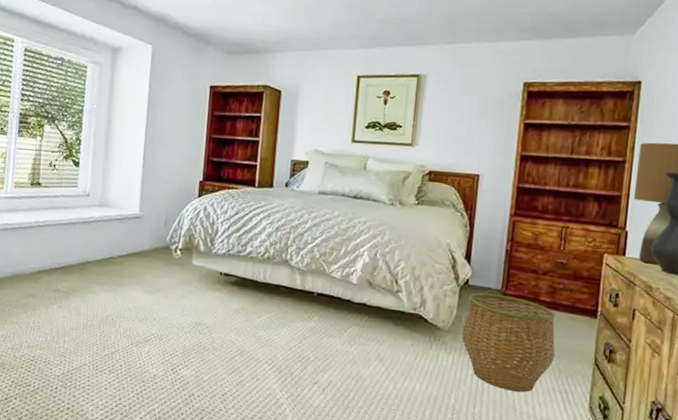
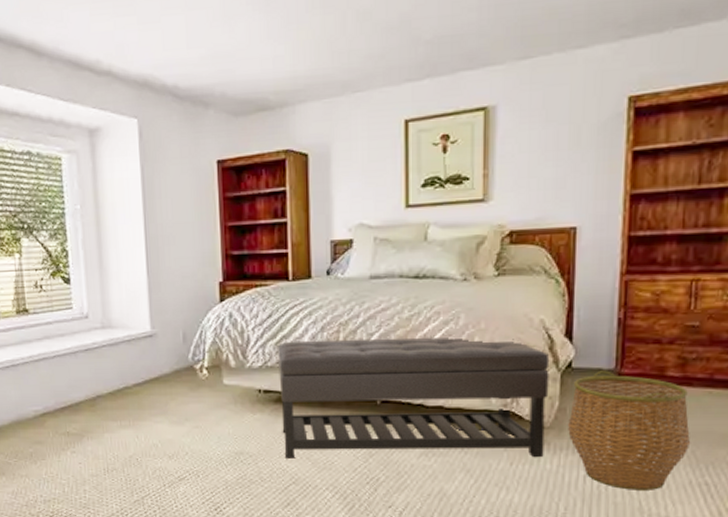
ottoman: none [235,236,452,355] -> present [278,336,550,459]

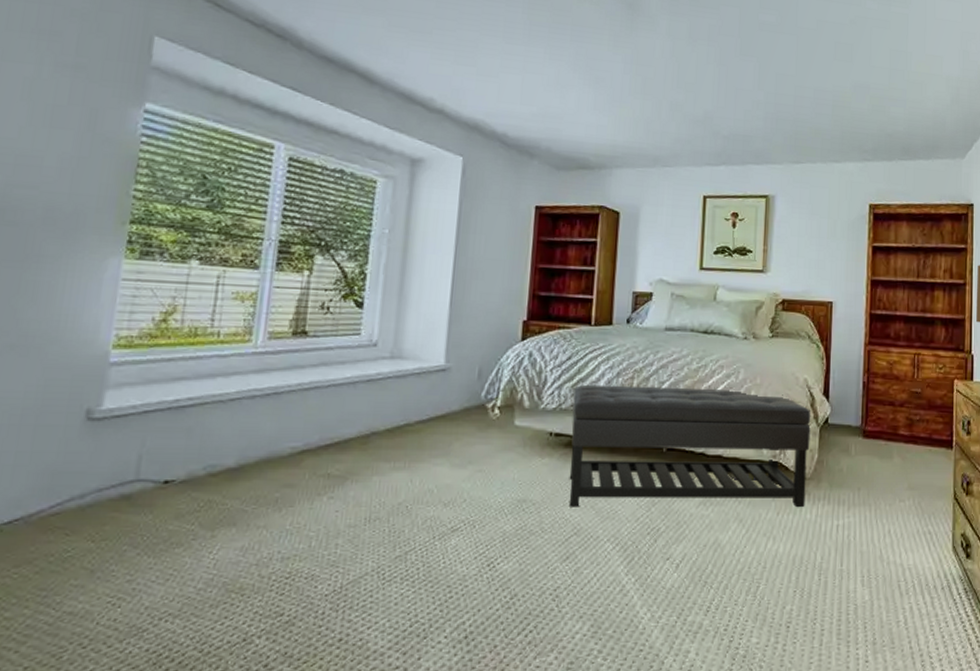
basket: present [567,370,691,490] -> none [824,427,918,539]

